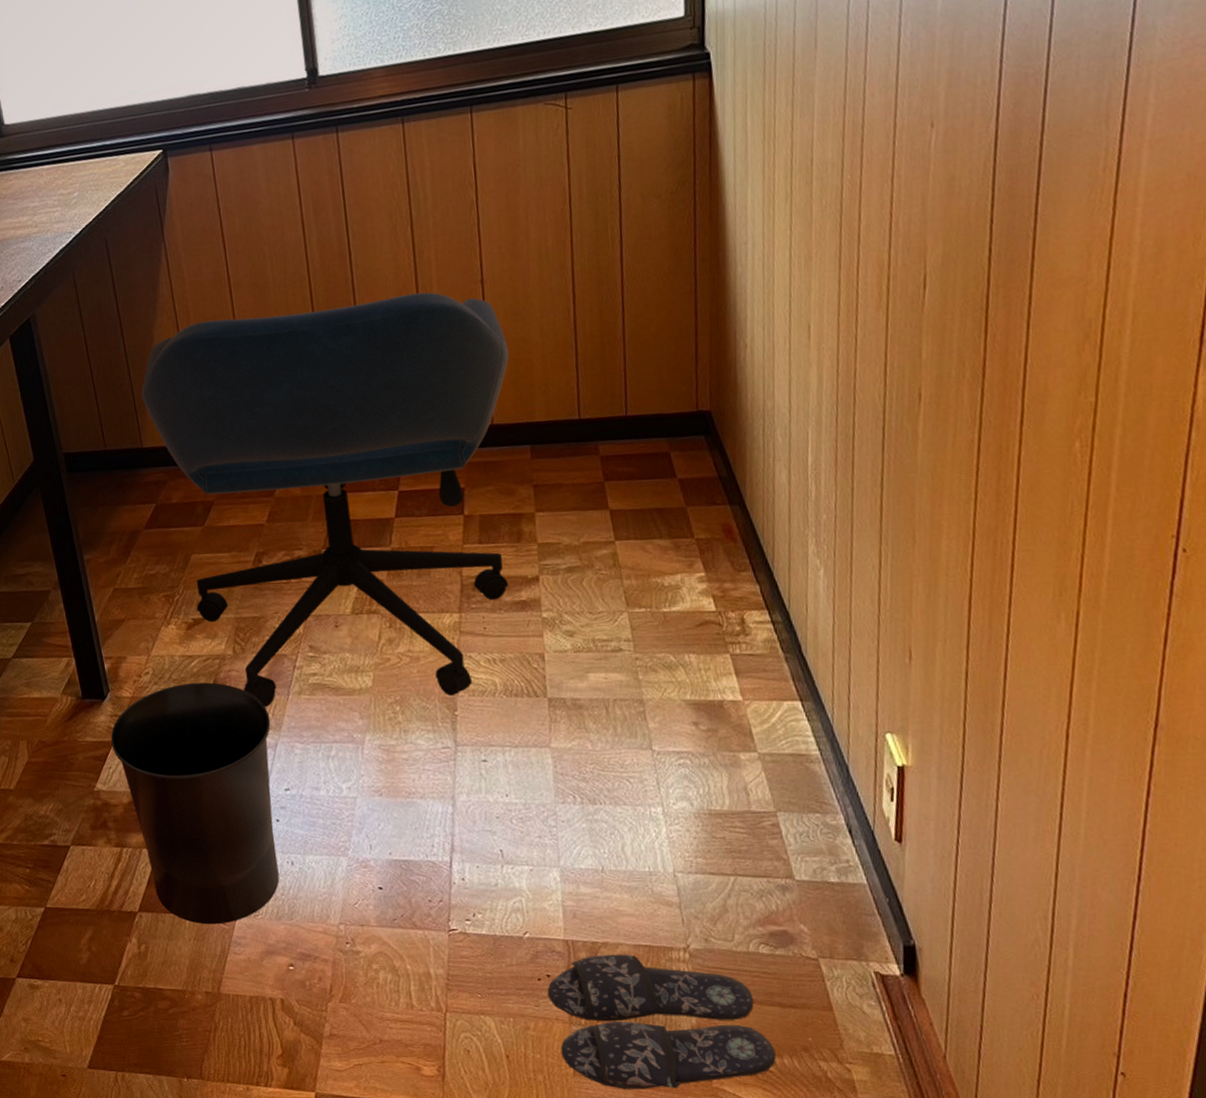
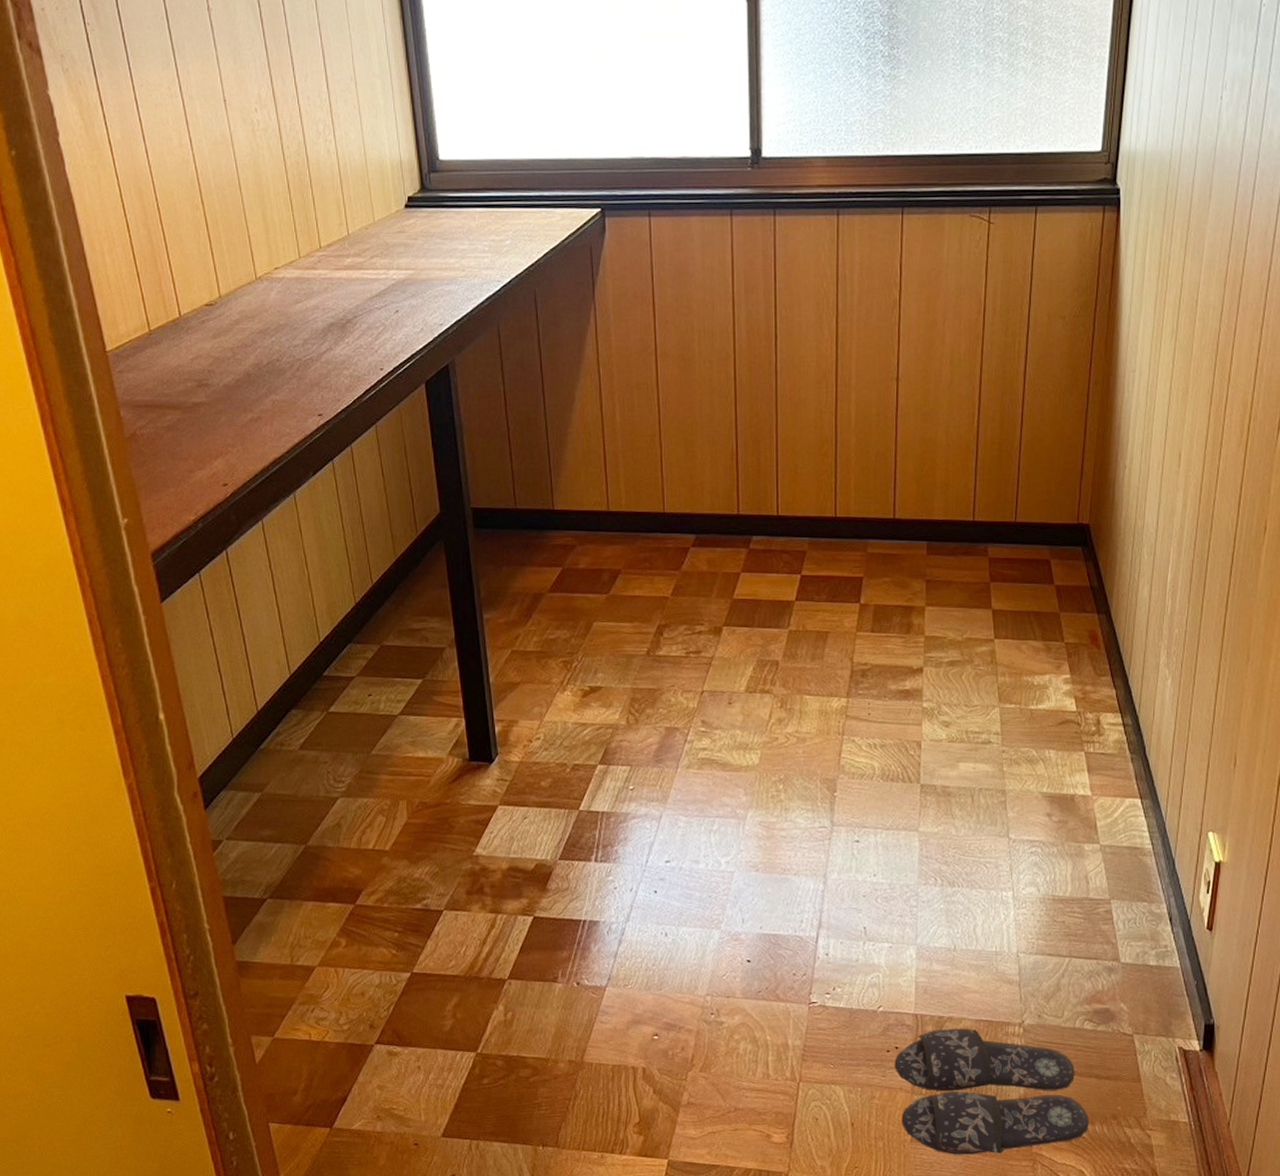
waste bin: present [110,682,280,925] -> none [495,751,657,993]
office chair: present [141,292,510,707] -> none [557,384,916,779]

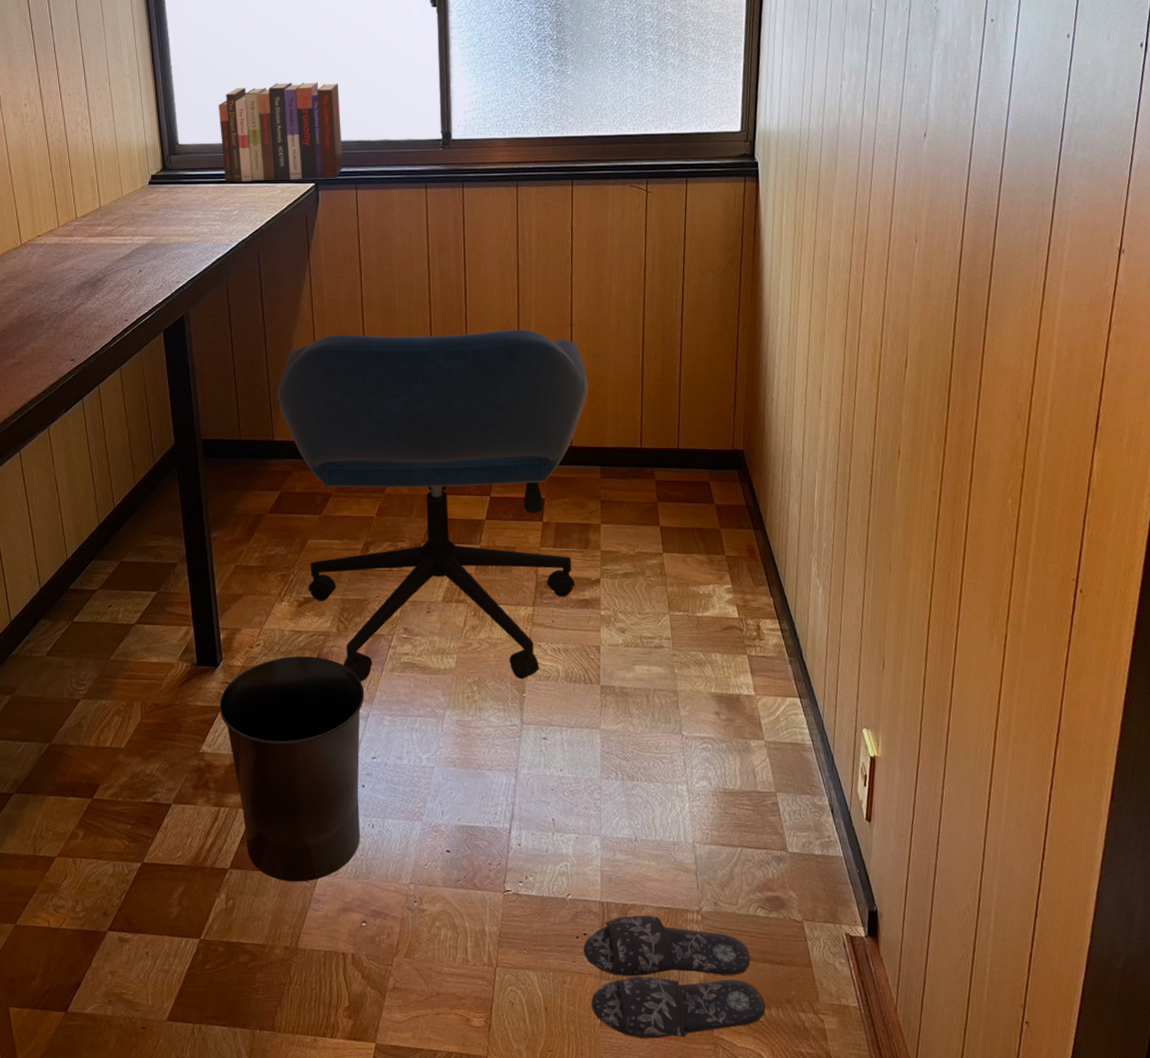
books: none [486,85,634,207] -> present [219,81,343,183]
waste bin: none [495,751,657,993] -> present [219,656,365,882]
office chair: none [557,384,916,779] -> present [277,329,589,681]

